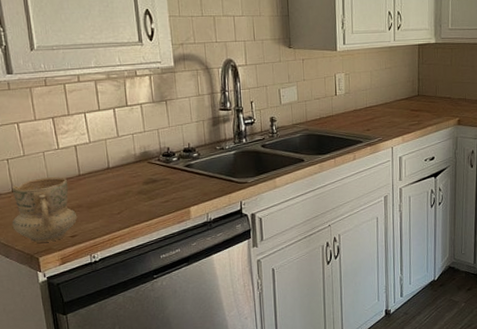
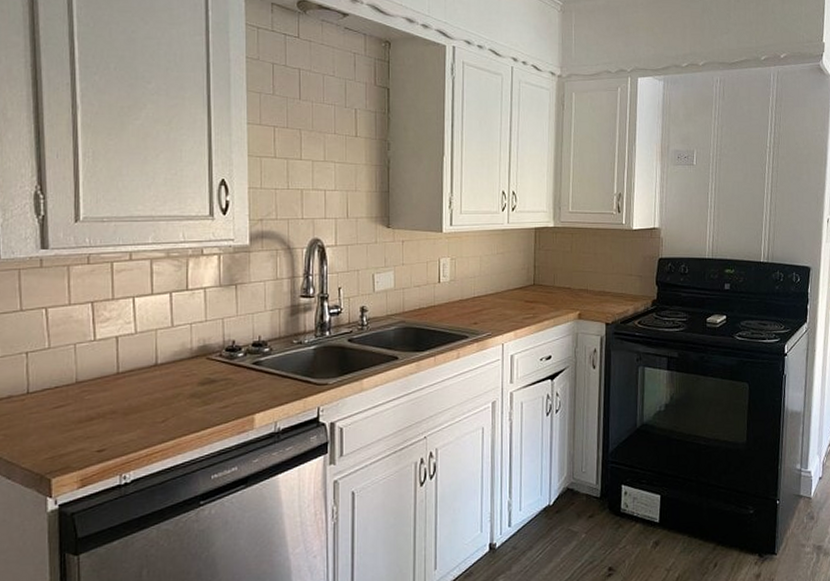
mug: present [12,177,78,243] -> none [21,375,109,459]

